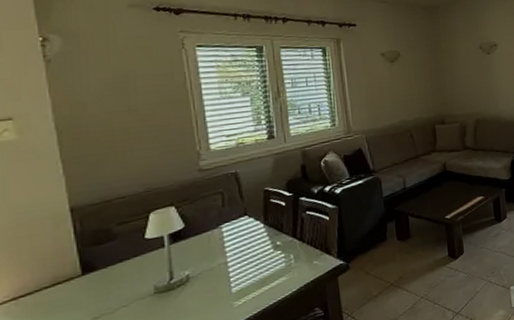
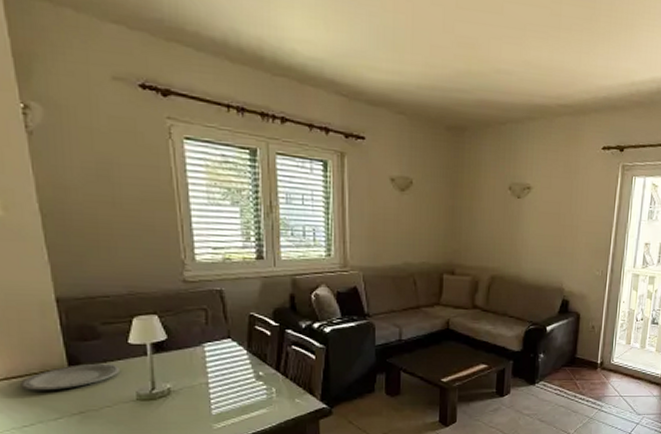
plate: none [27,261,138,307] -> present [19,363,121,391]

